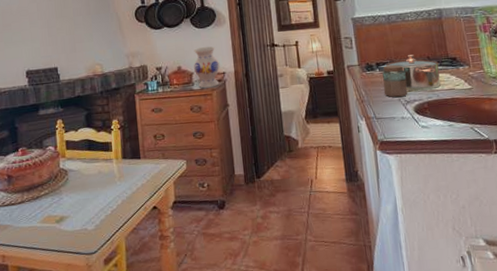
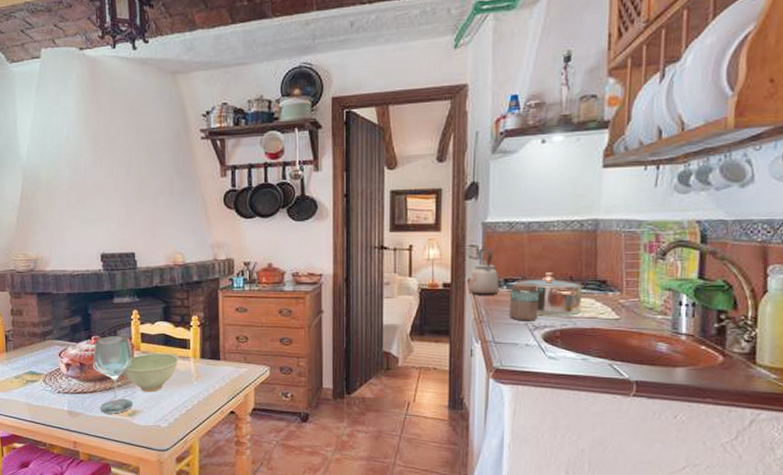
wine glass: none [19,144,61,223] -> present [92,335,135,414]
bowl: none [50,157,102,198] -> present [124,353,179,392]
vase: present [193,46,220,89] -> none [286,242,317,290]
kettle: none [348,38,373,79] -> present [468,248,499,295]

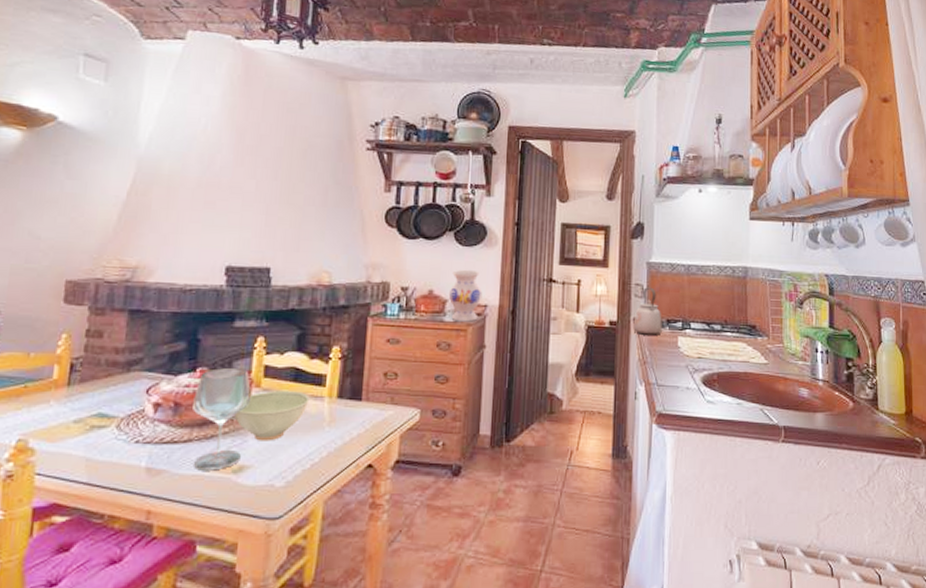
vase: none [286,242,317,290] -> present [448,269,483,322]
peanut butter: present [508,282,539,321] -> none [670,324,698,364]
cooking pot: present [516,271,583,316] -> none [678,314,736,359]

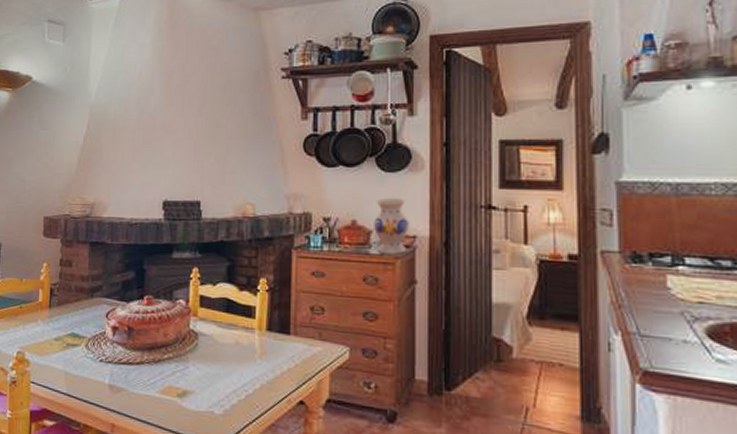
wine glass: present [191,367,252,471] -> none [141,296,191,393]
bowl: present [234,391,310,441] -> none [177,320,241,369]
kettle: present [633,287,662,335] -> none [601,212,642,273]

